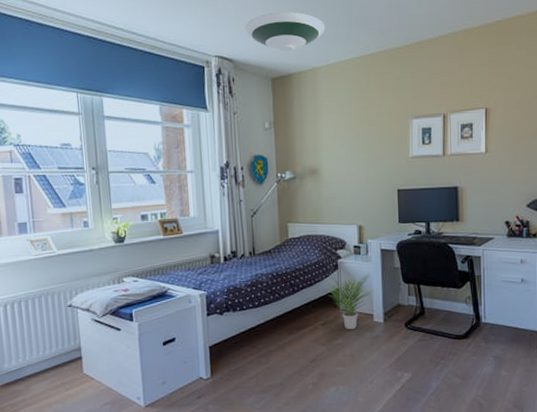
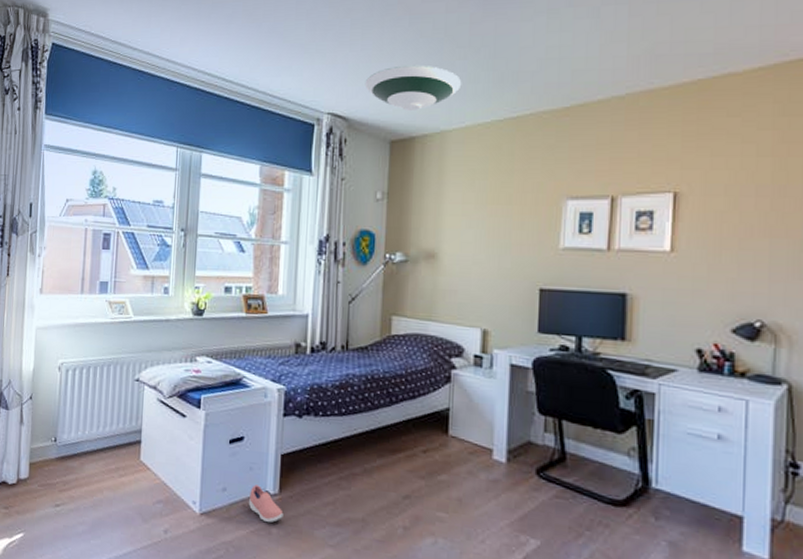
shoe: none [186,374,217,402] -> present [249,484,284,523]
potted plant: present [326,272,374,330] -> none [433,387,496,466]

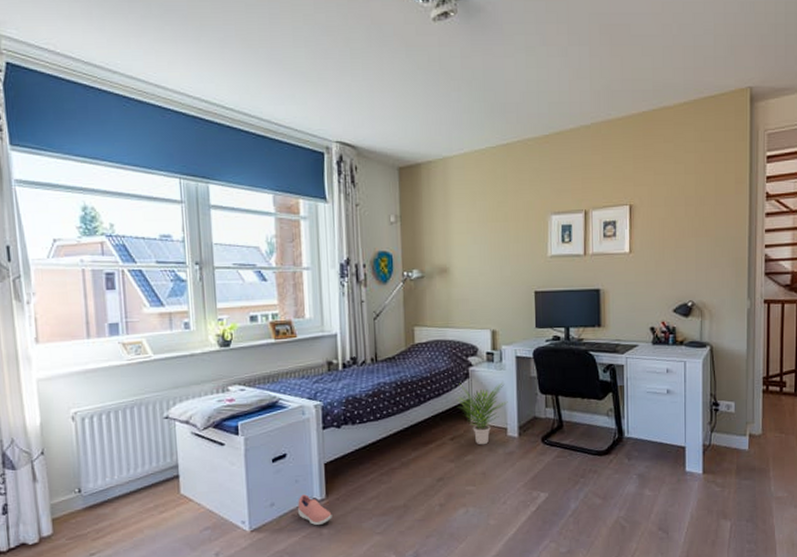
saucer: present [364,65,462,112] -> none [369,95,458,140]
potted plant: none [433,387,496,466] -> present [456,381,508,445]

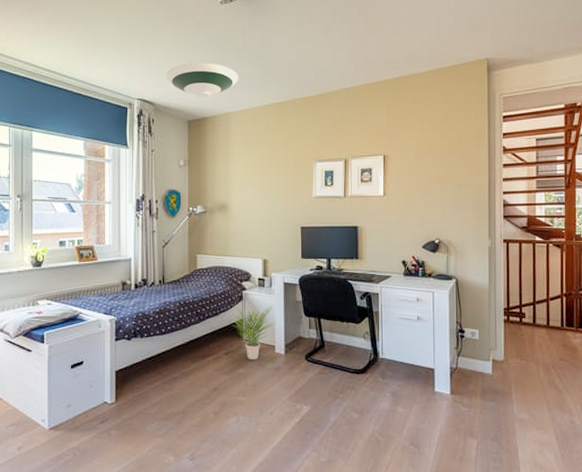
shoe: present [298,494,332,526] -> none [91,398,120,427]
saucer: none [369,95,458,140] -> present [166,62,239,98]

